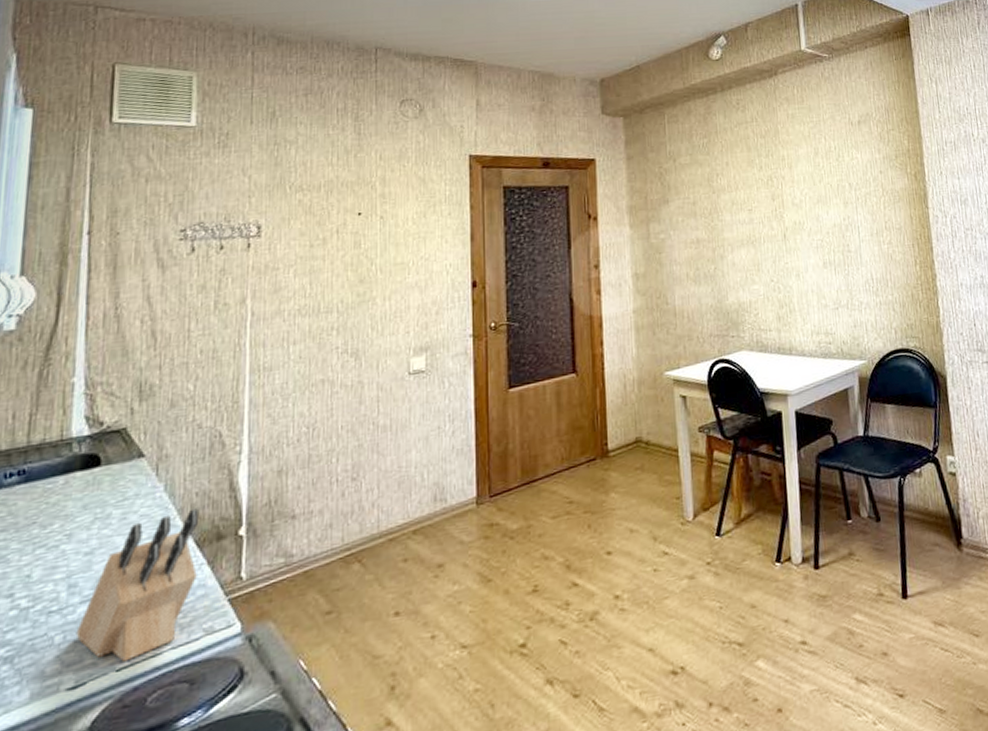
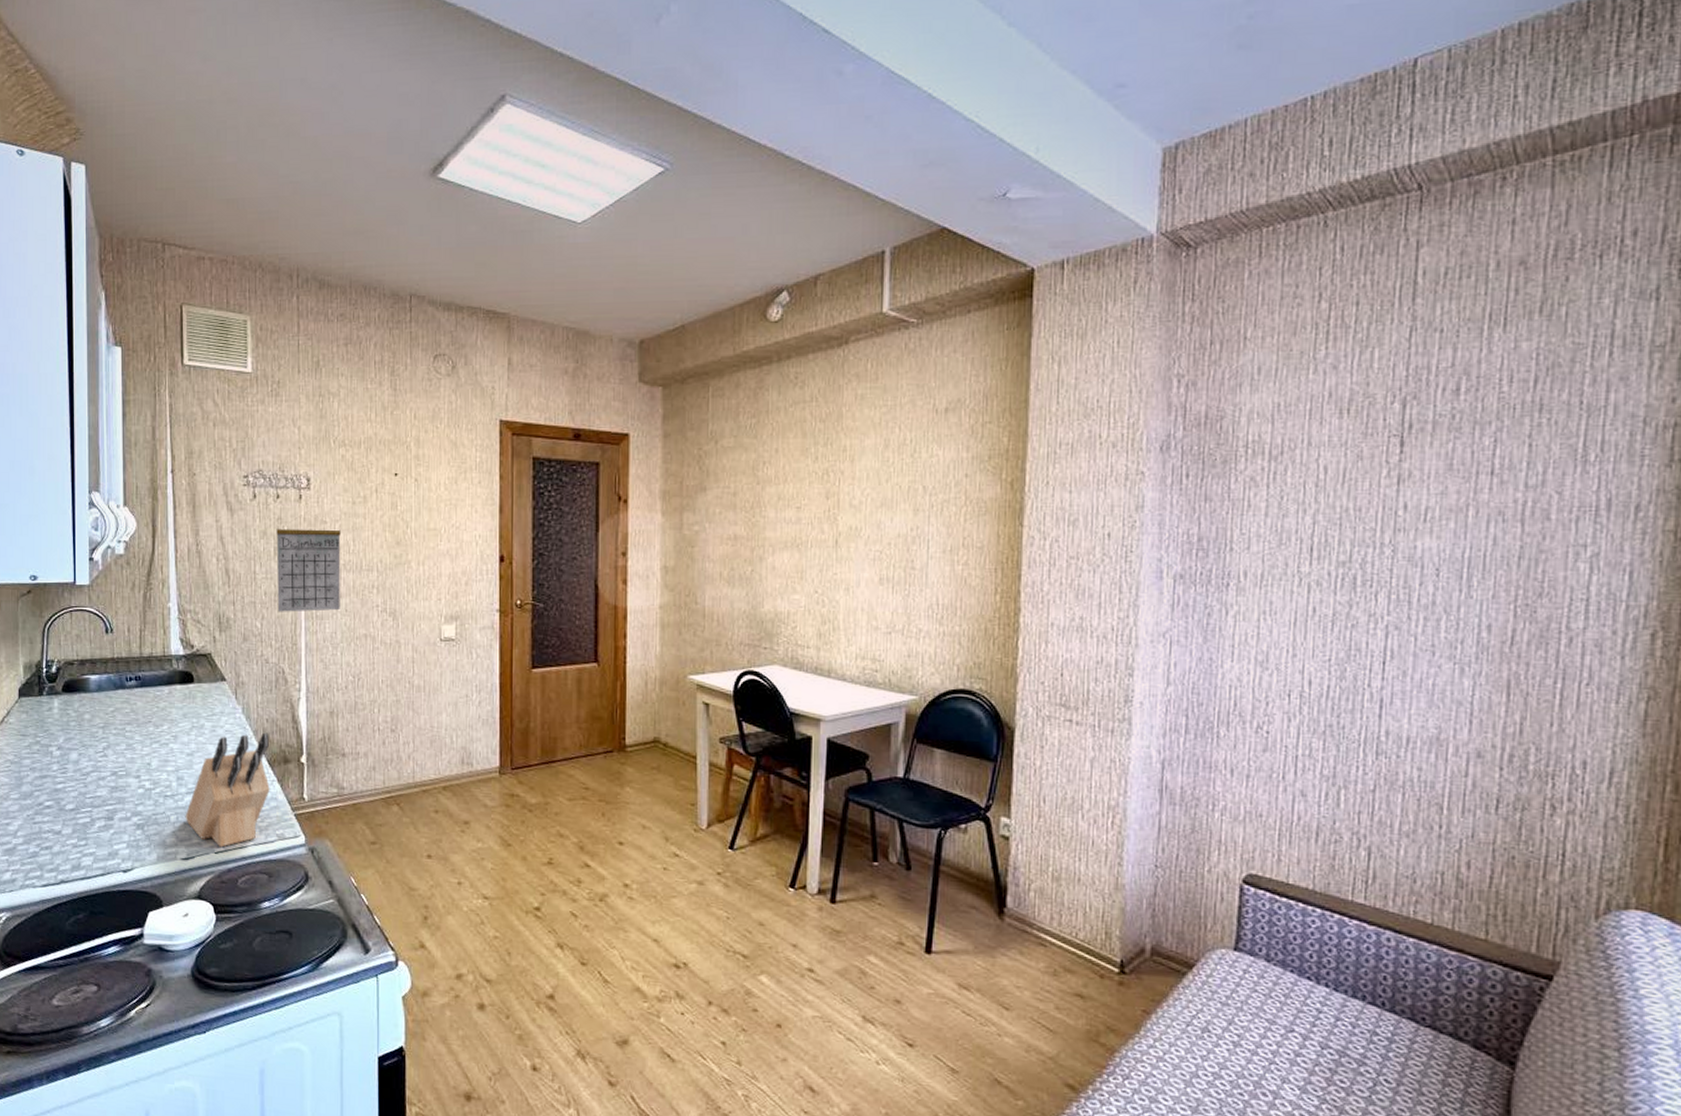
calendar: none [215,258,296,370] -> present [276,510,341,612]

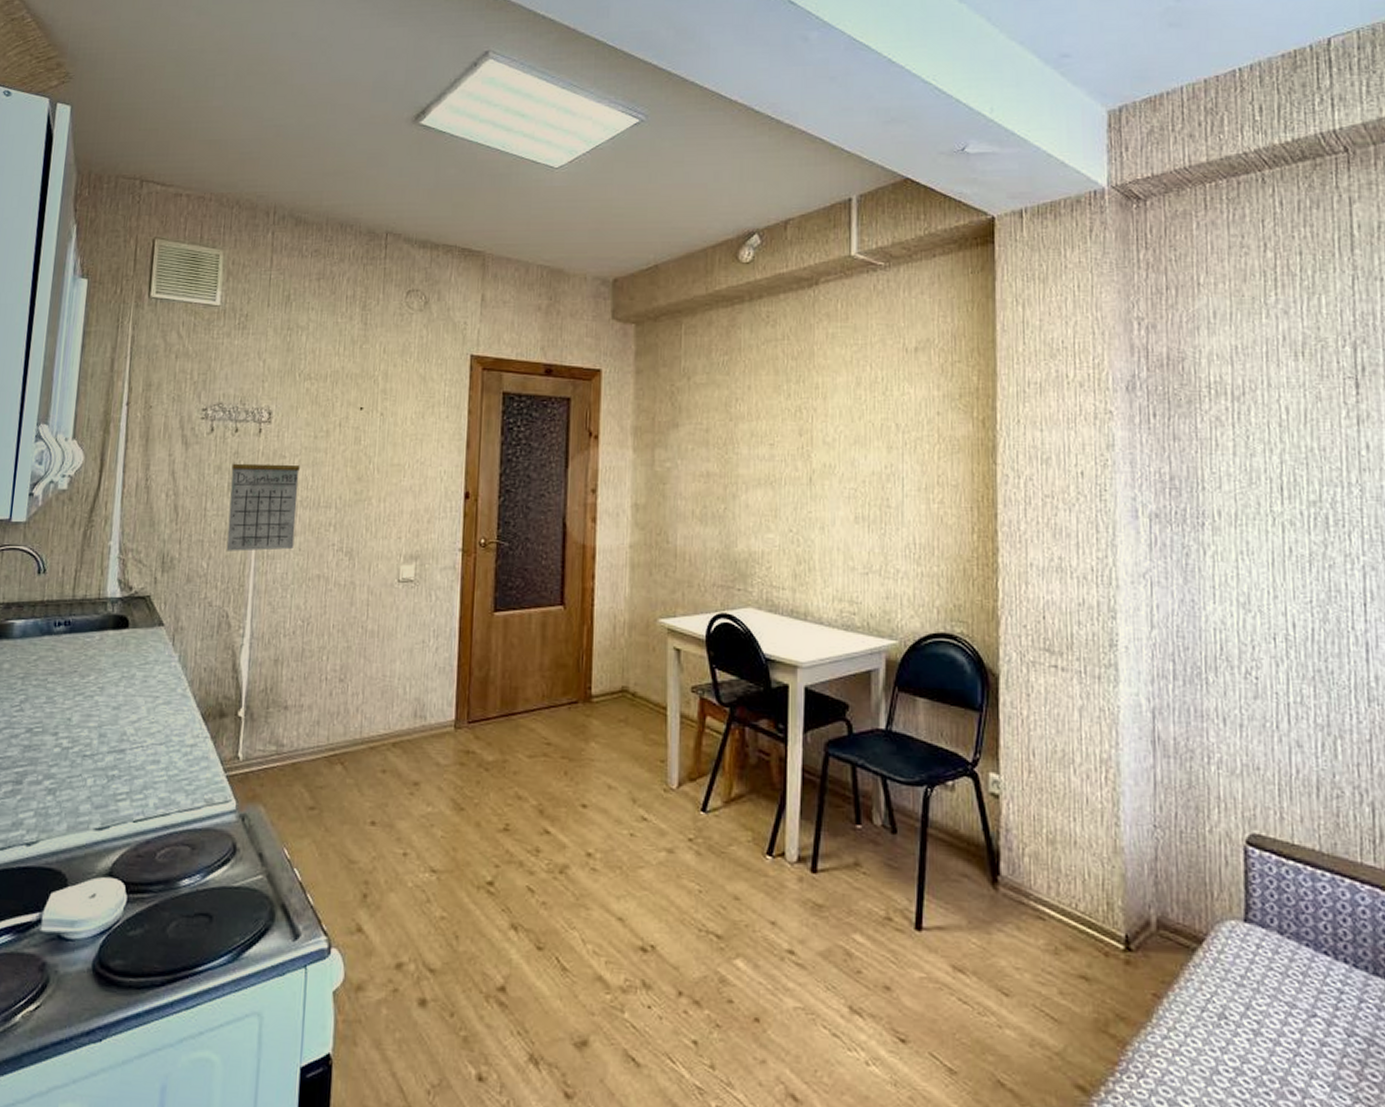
knife block: present [185,732,270,848] -> none [103,683,206,815]

